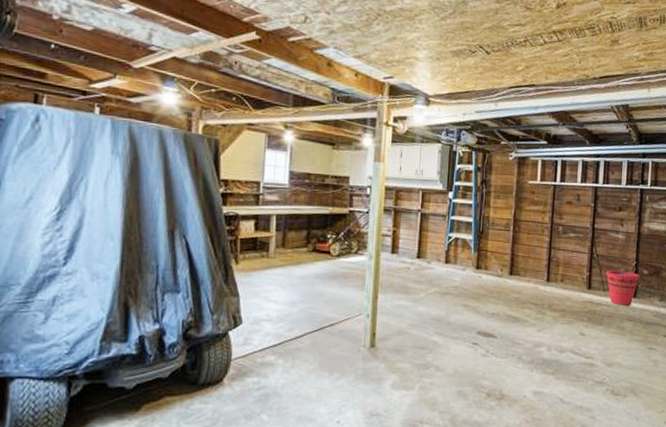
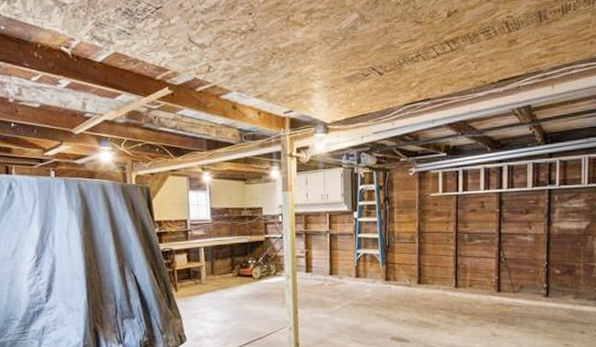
bucket: present [606,270,639,305] -> none [515,272,551,305]

